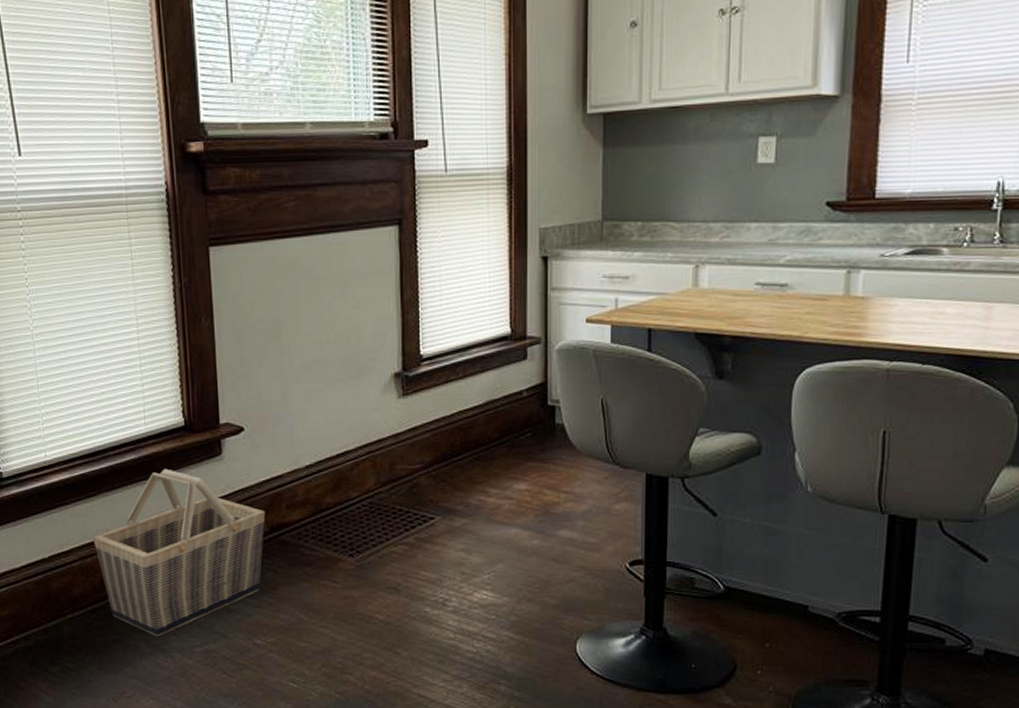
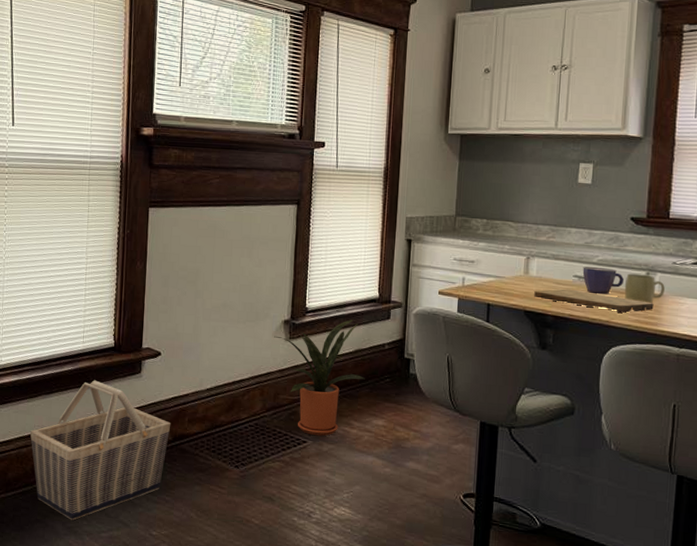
house plant: none [383,364,501,510] -> present [274,319,365,437]
cutting board: none [706,301,857,324] -> present [534,289,654,313]
cup: none [766,269,820,303] -> present [582,266,625,294]
mug: none [819,273,871,310] -> present [624,273,665,304]

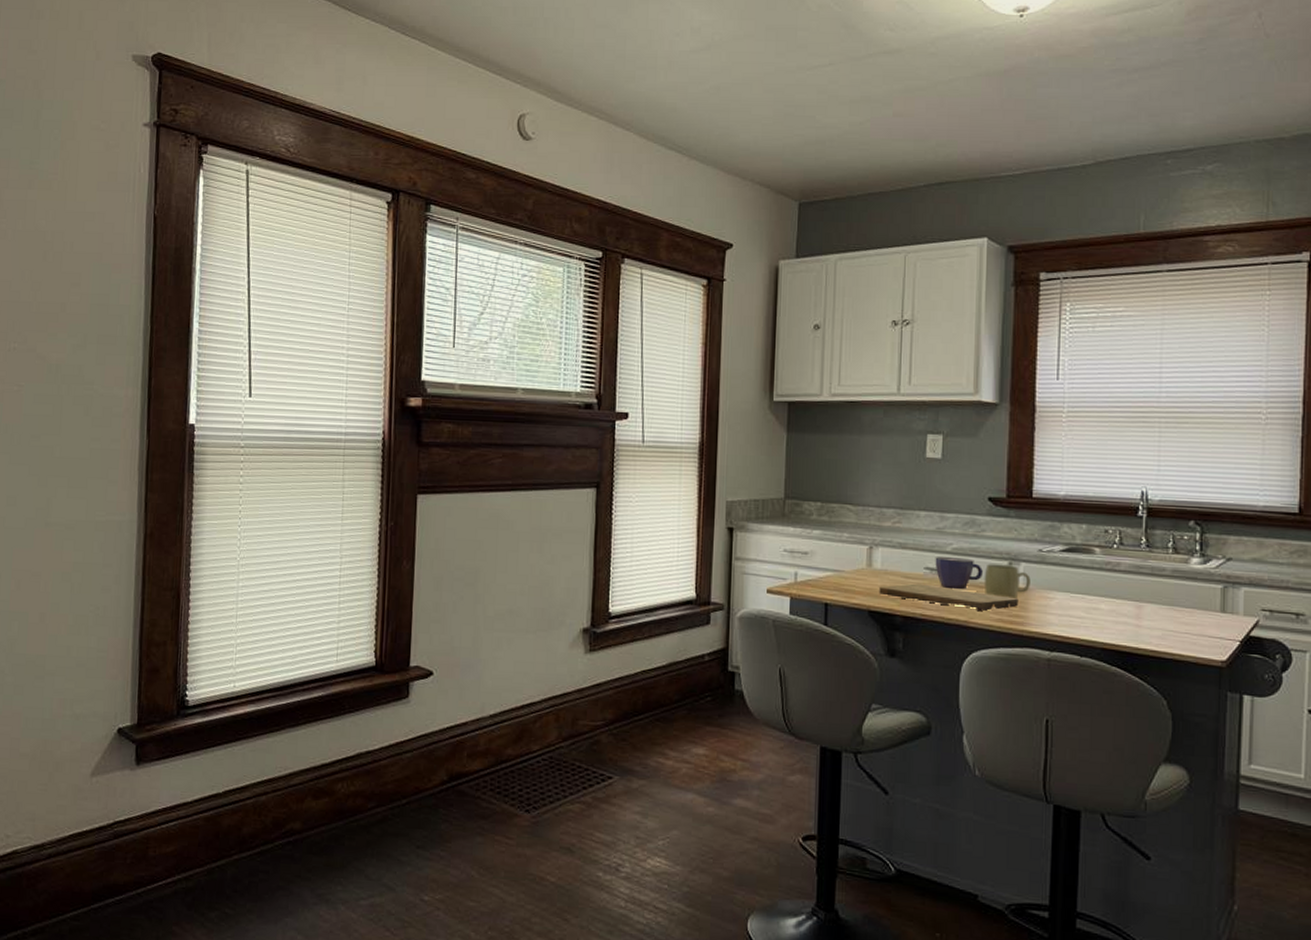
basket: present [30,380,171,521] -> none [270,708,446,886]
house plant: present [274,319,365,437] -> none [571,625,682,770]

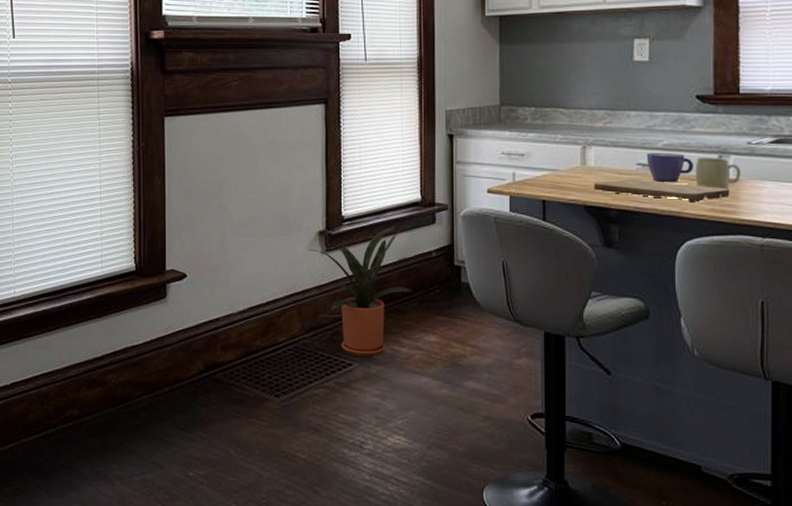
house plant: none [571,625,682,770] -> present [309,226,412,358]

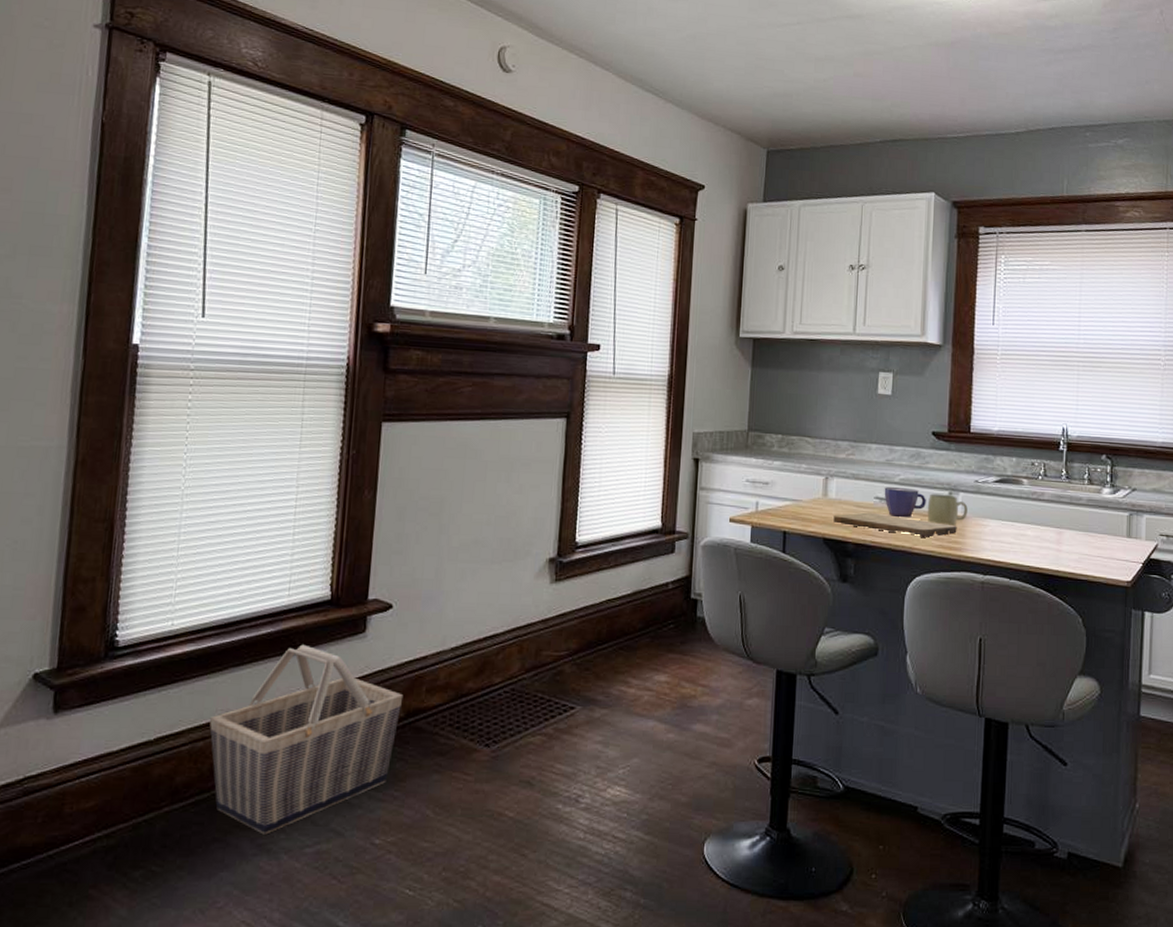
basket: none [49,308,202,464] -> present [209,644,404,835]
house plant: present [309,226,412,358] -> none [536,554,645,700]

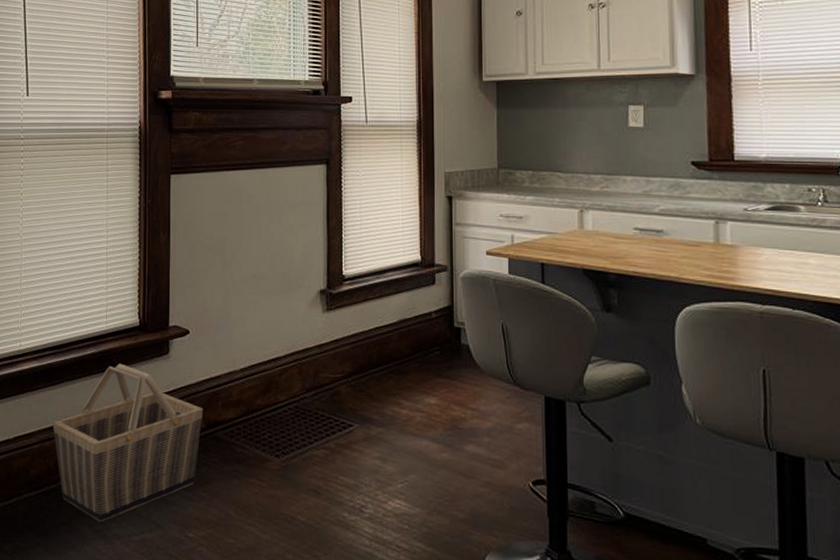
cutting board: present [833,512,957,538] -> none [592,243,728,267]
cup: present [884,486,927,517] -> none [643,217,692,247]
mug: present [927,493,968,527] -> none [692,223,738,256]

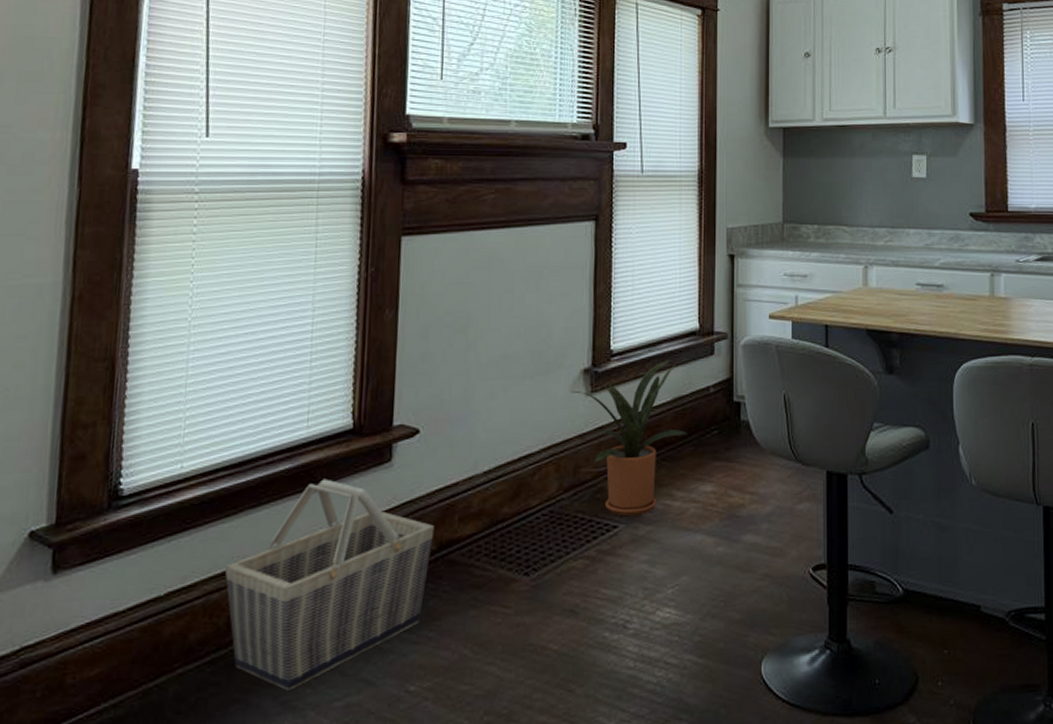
house plant: none [310,286,413,419] -> present [571,359,688,517]

